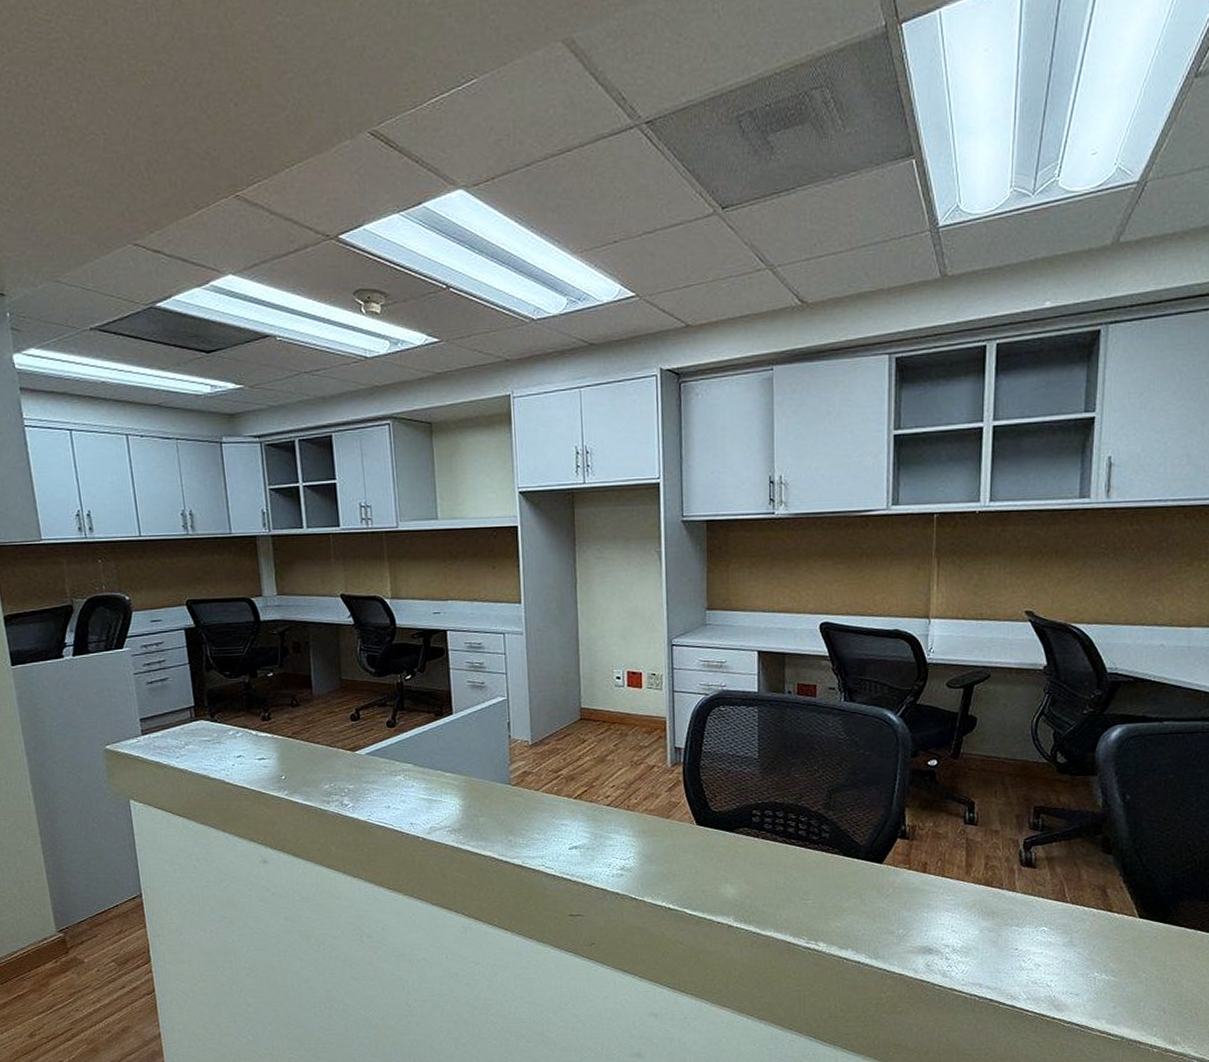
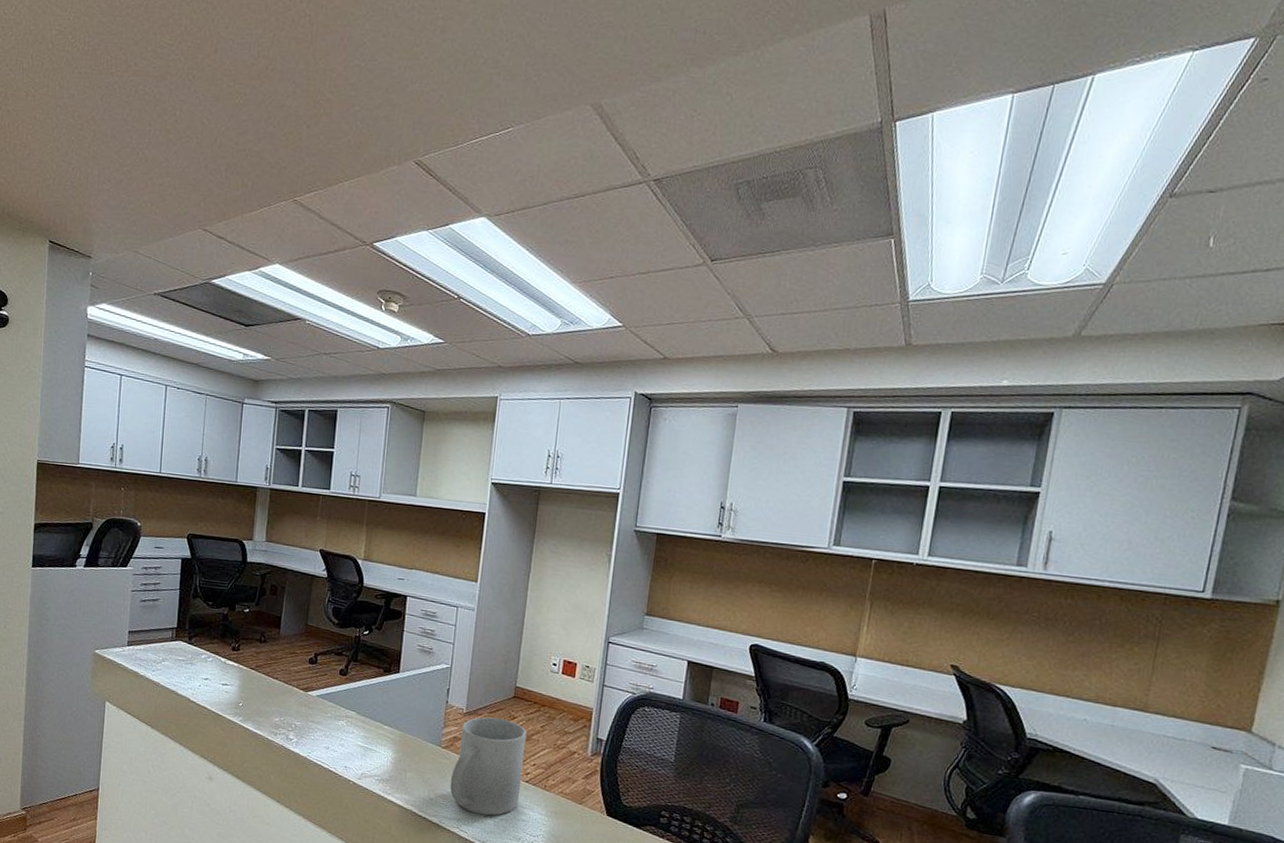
mug: none [527,744,603,848] -> present [450,717,527,816]

